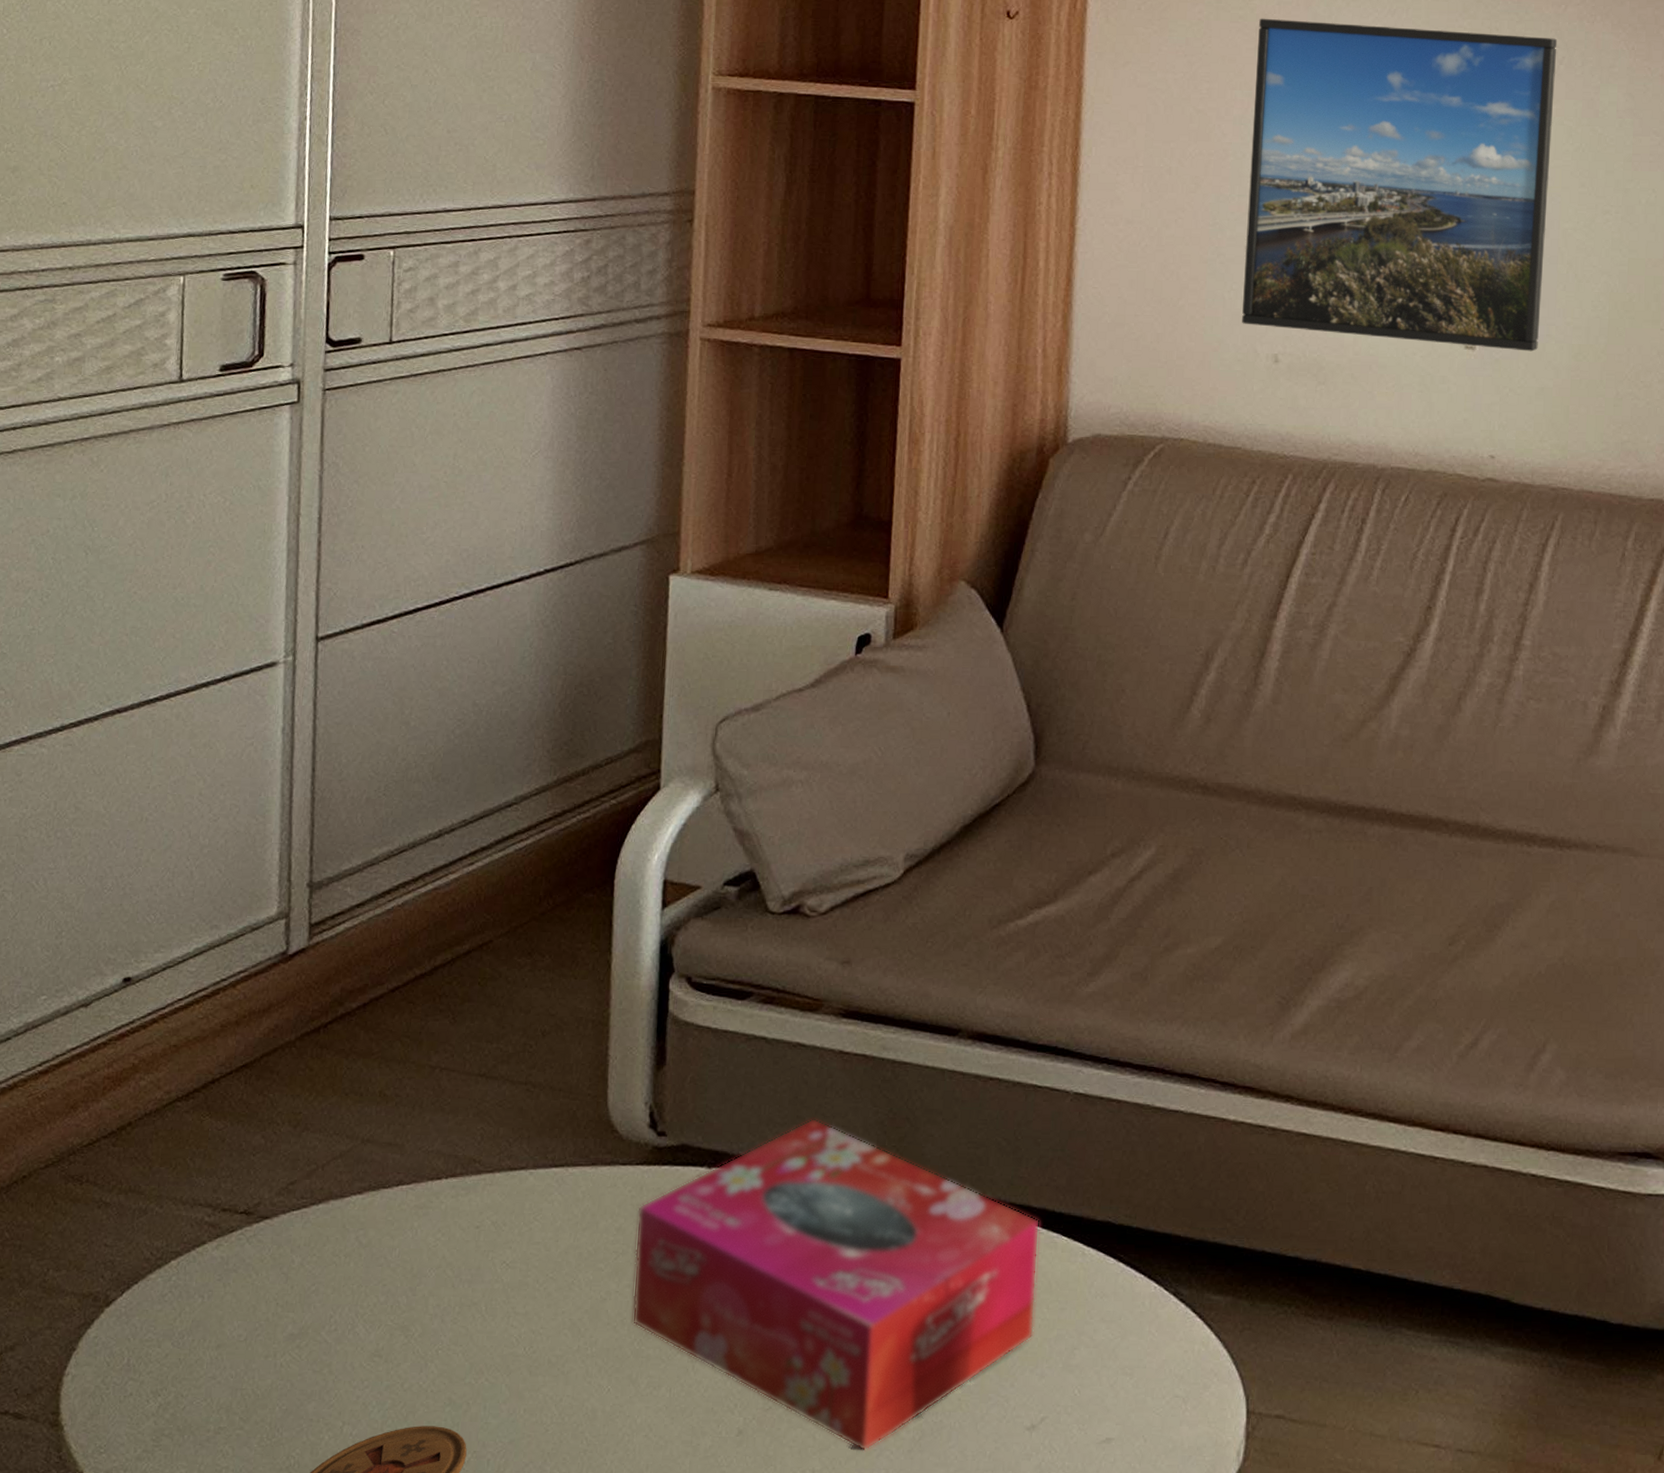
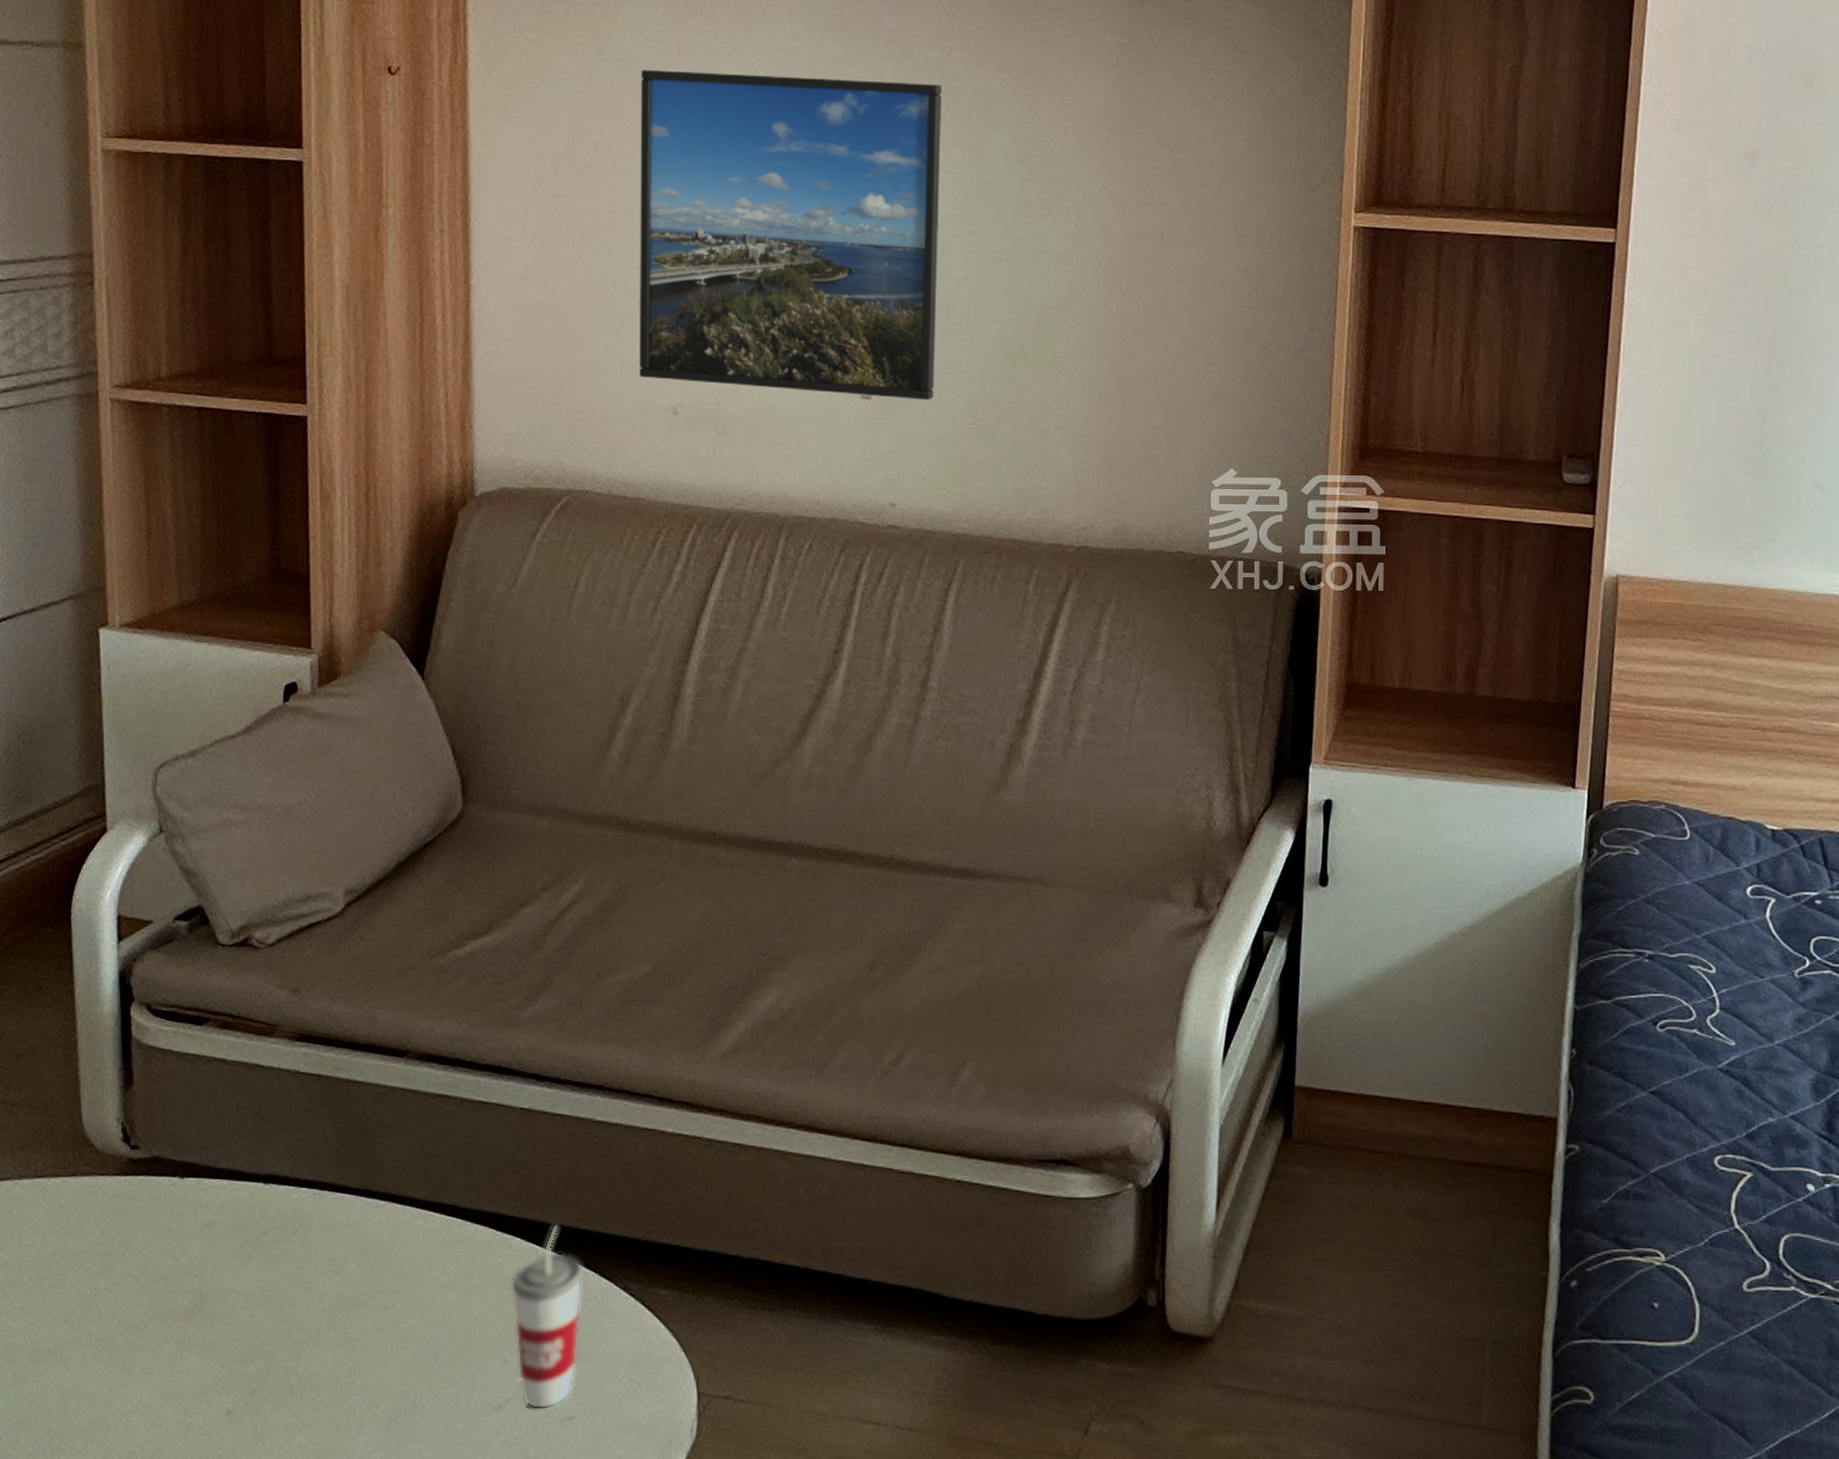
tissue box: present [632,1118,1040,1451] -> none [118,1132,495,1429]
cup: none [1053,1222,1132,1429] -> present [511,1225,583,1409]

